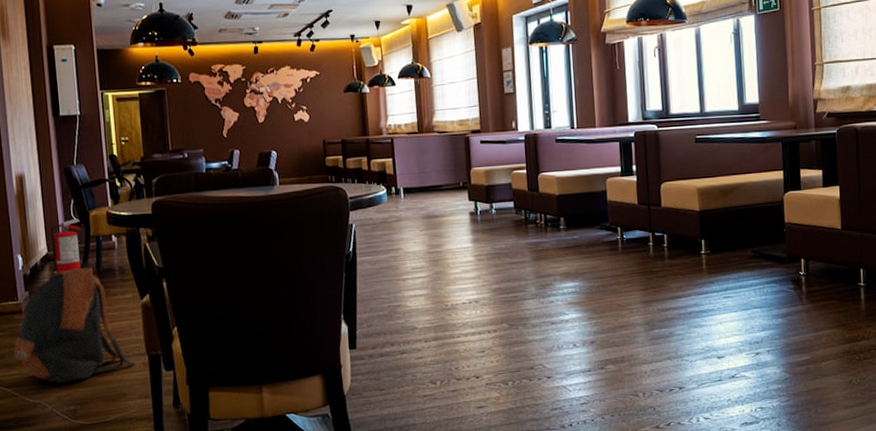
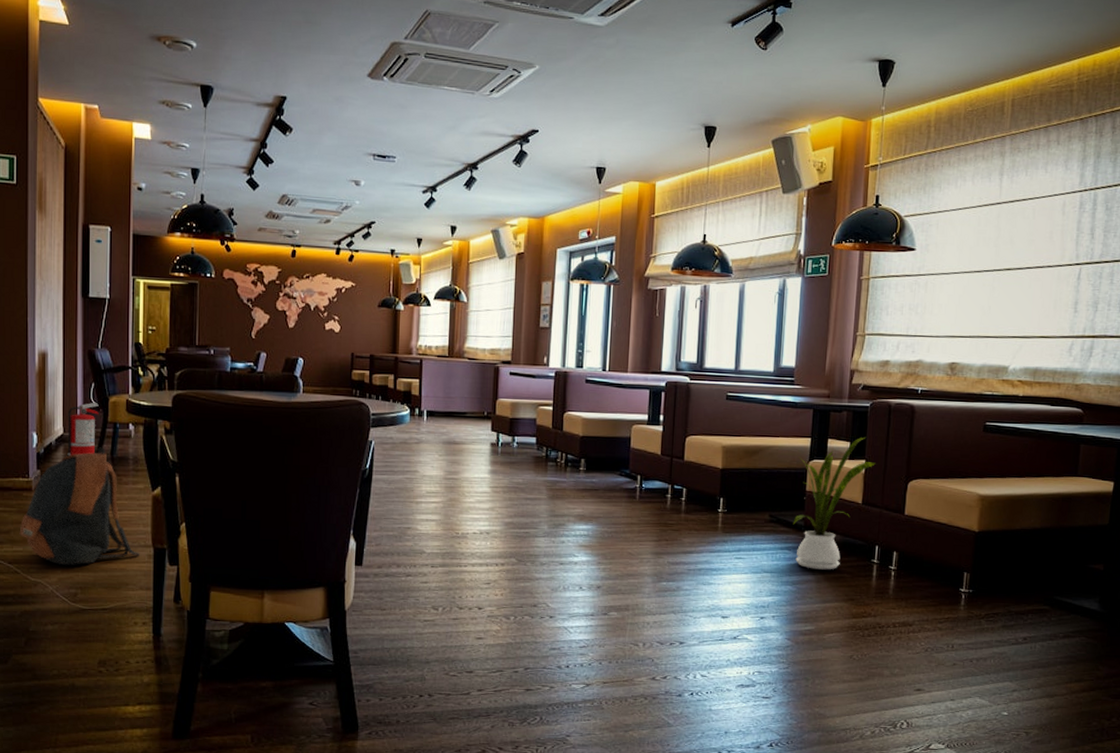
house plant: none [774,163,850,300] -> present [793,437,876,570]

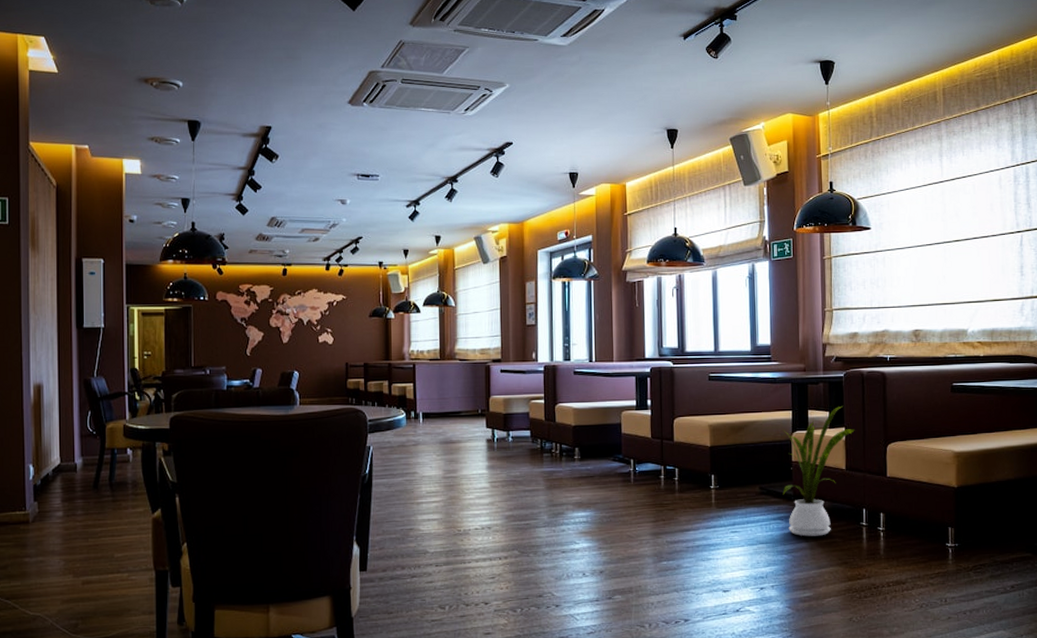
backpack: present [19,446,140,566] -> none [17,473,141,597]
fire extinguisher: present [67,403,99,457] -> none [64,430,96,486]

